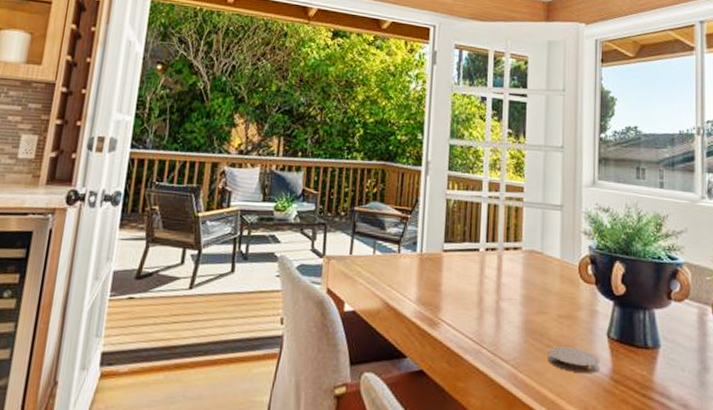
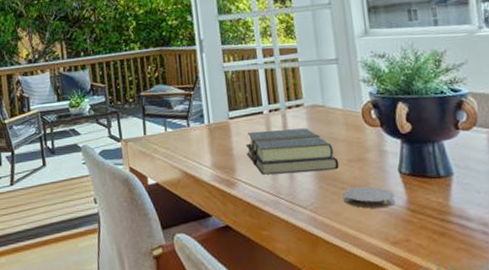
book: none [455,269,549,324] -> present [245,128,339,175]

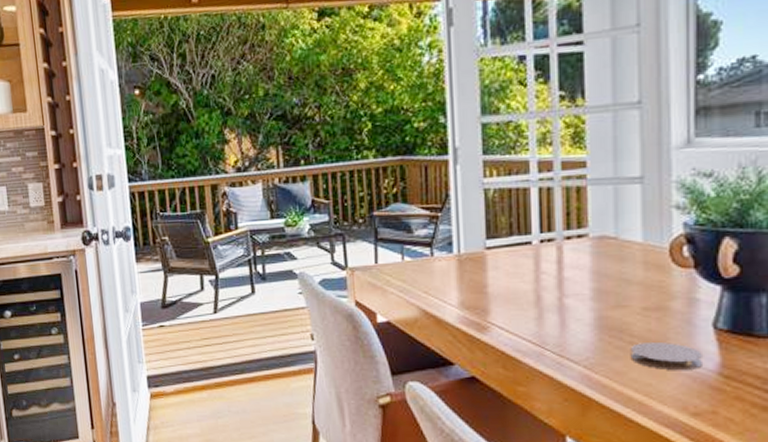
book: present [245,128,339,175] -> none [505,265,630,320]

